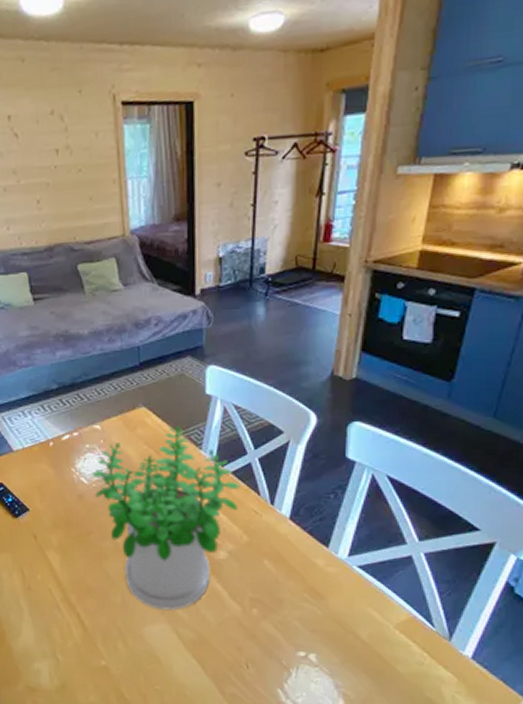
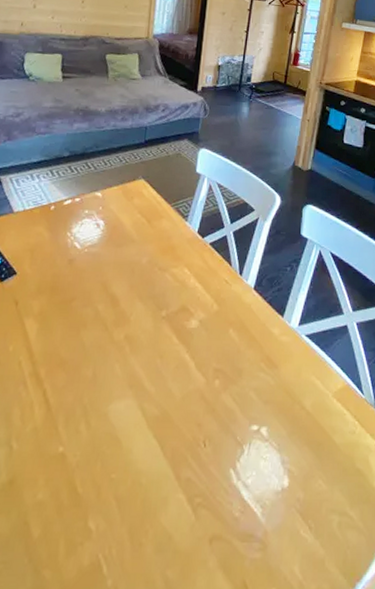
potted plant: present [91,425,240,610] -> none [85,197,216,384]

